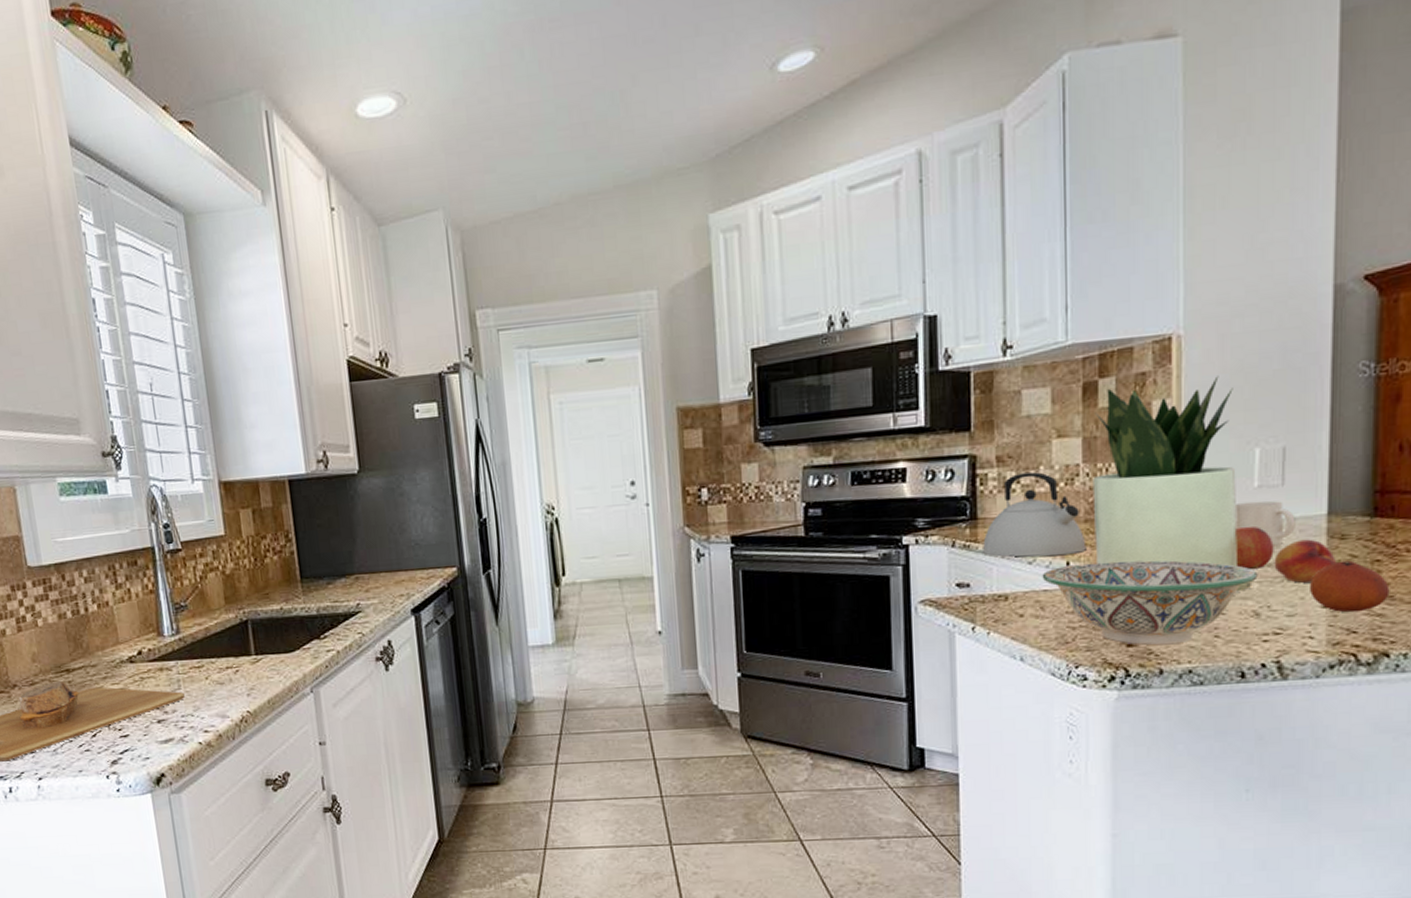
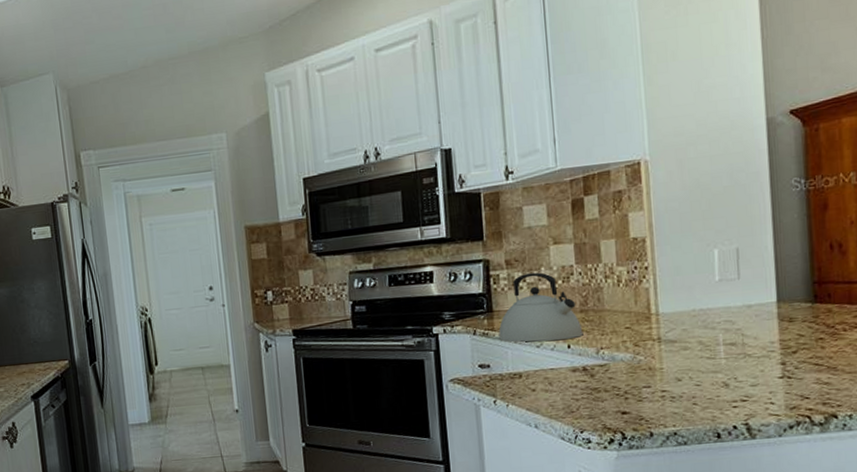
decorative bowl: present [1042,560,1258,646] -> none [548,342,725,413]
planter: present [1092,376,1254,592] -> none [583,192,722,367]
fruit: present [1235,525,1274,569] -> none [703,312,736,348]
mug: present [1236,500,1296,546] -> none [702,291,752,329]
fruit: present [1274,539,1336,583] -> none [736,322,787,358]
fruit: present [1310,560,1390,613] -> none [768,339,833,382]

